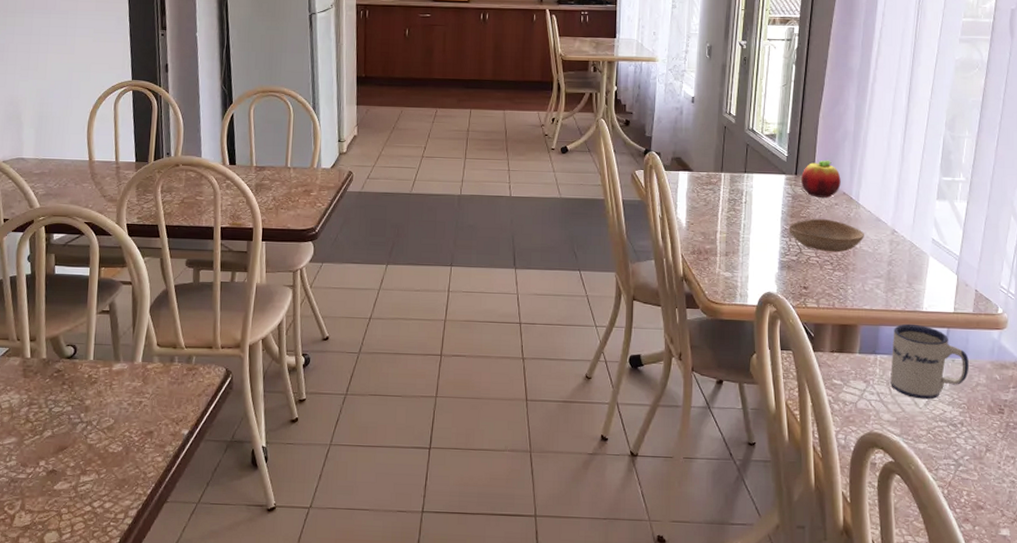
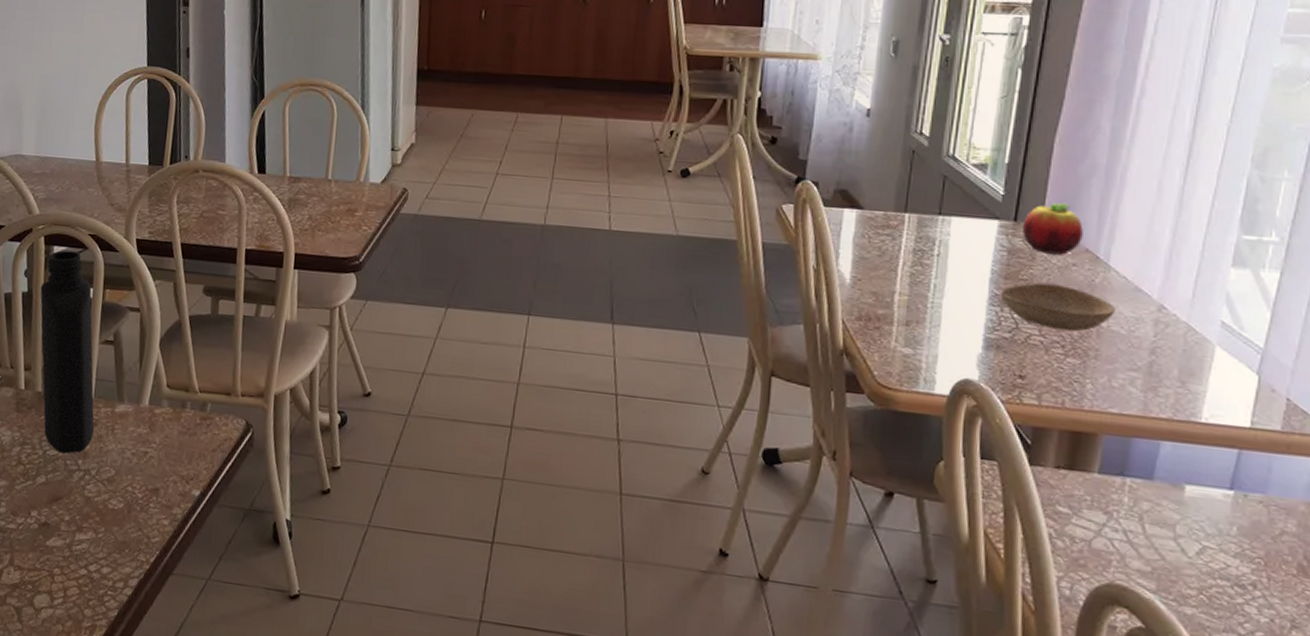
bottle: none [42,237,94,410] -> present [40,250,94,454]
mug: present [890,323,969,400] -> none [1145,438,1271,547]

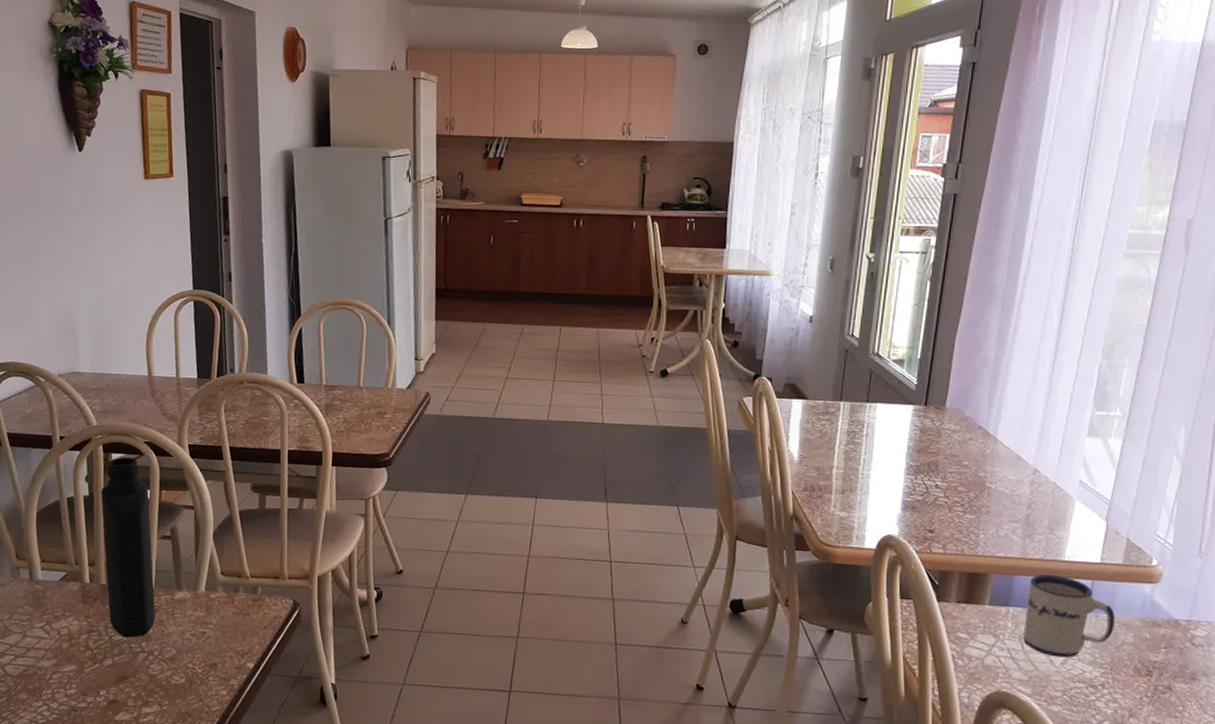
bowl: present [1000,283,1115,332] -> none [914,455,1001,493]
fruit: present [1023,202,1083,255] -> none [931,389,977,432]
mug: none [1145,438,1271,547] -> present [1023,574,1115,658]

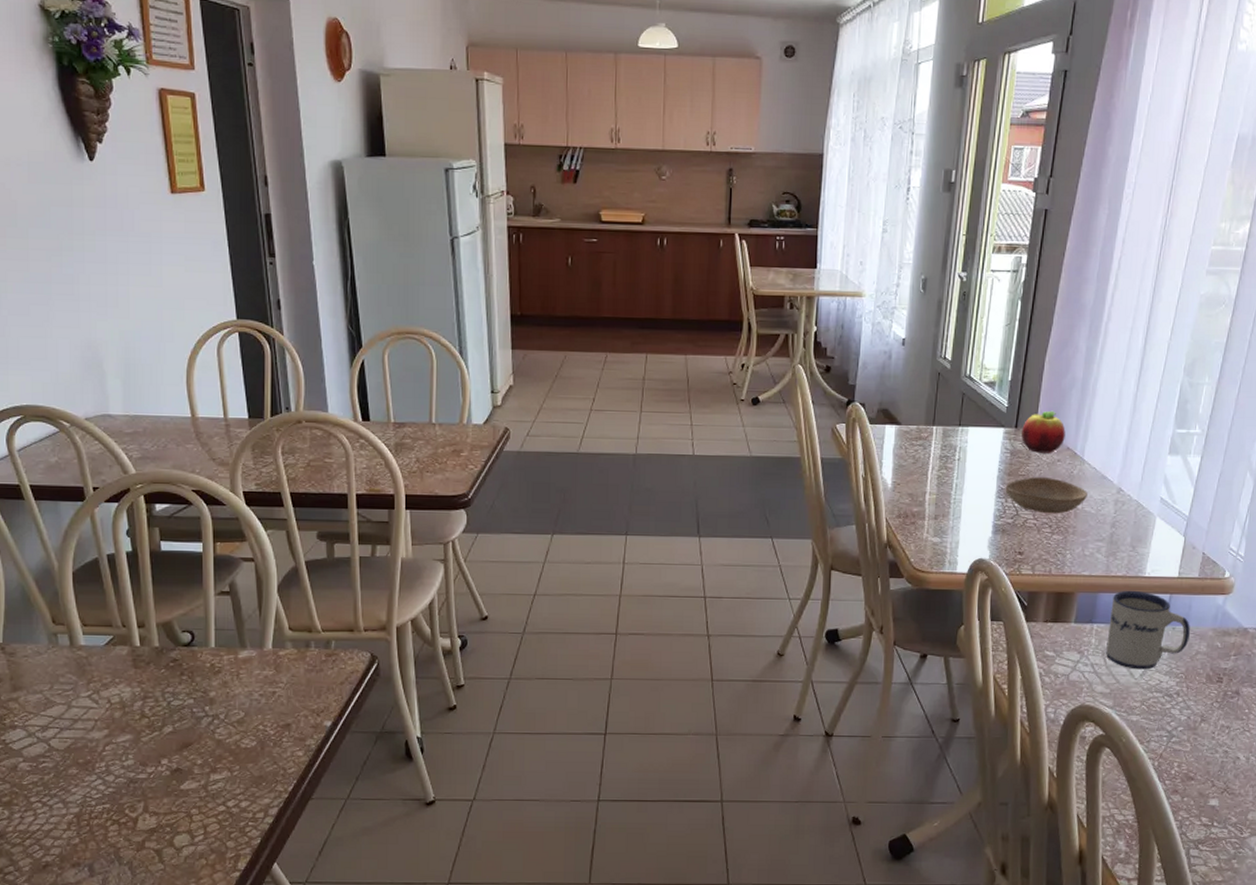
bottle: present [100,457,156,638] -> none [145,508,218,702]
bowl: none [914,455,1001,493] -> present [1005,477,1088,514]
fruit: none [931,389,977,432] -> present [1021,410,1066,453]

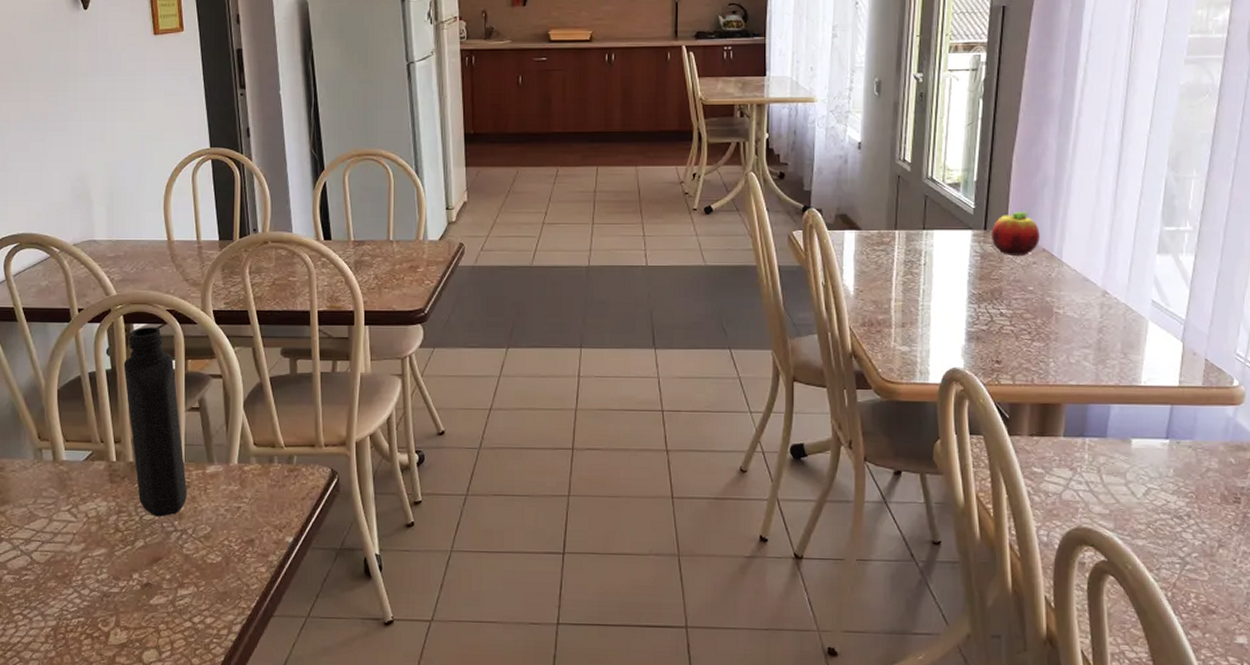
bottle: none [145,508,218,702] -> present [123,327,187,517]
bowl: present [1005,477,1088,514] -> none [977,281,1069,320]
mug: present [1106,590,1190,670] -> none [1102,401,1197,488]

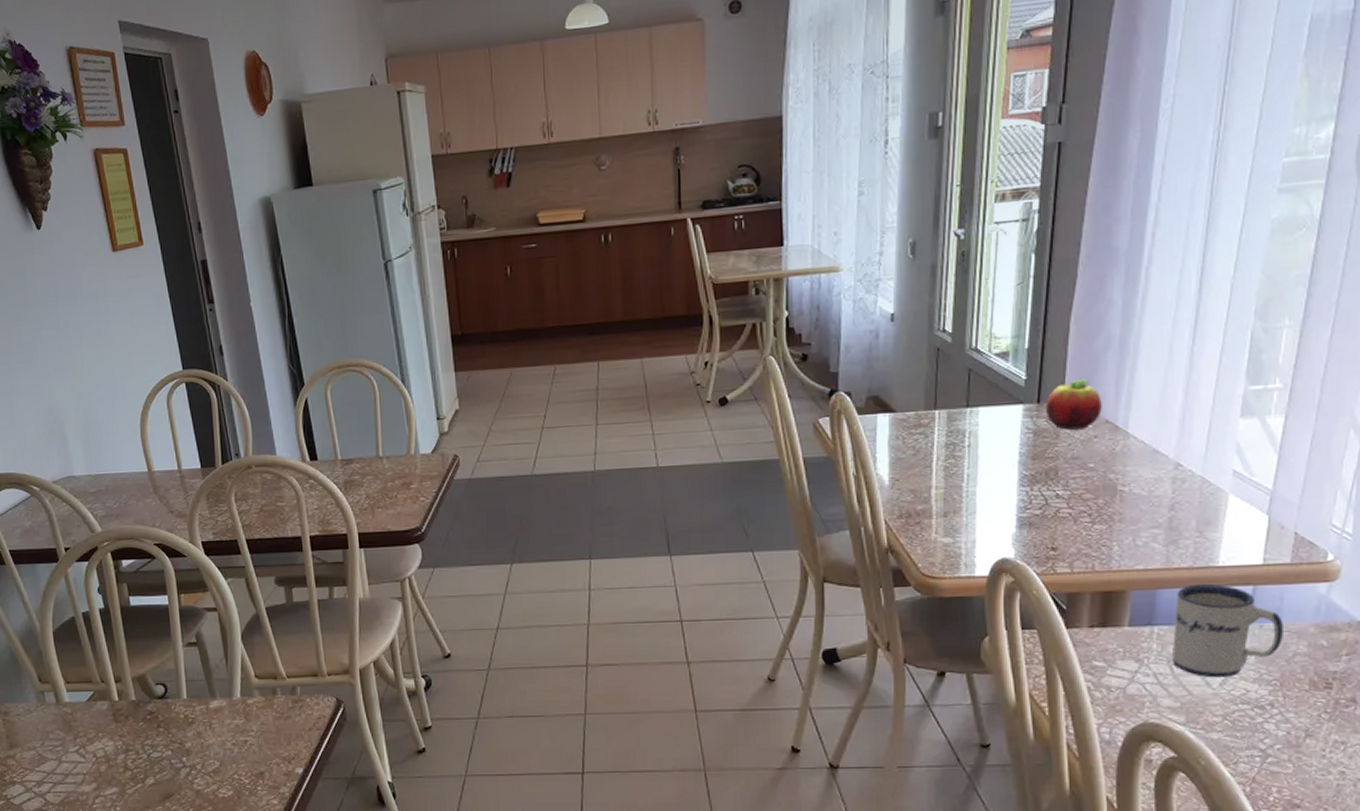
bottle: present [123,327,187,517] -> none [116,563,193,754]
mug: none [1102,401,1197,488] -> present [1172,583,1283,678]

